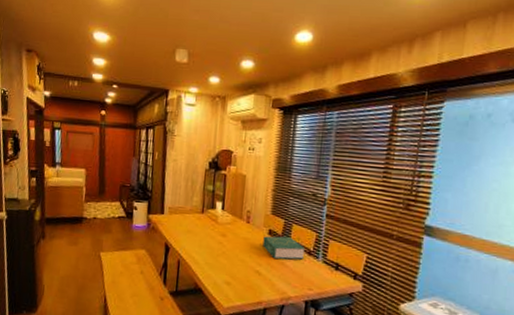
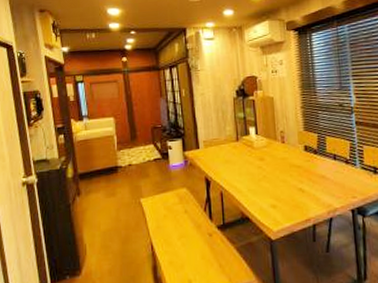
book: present [263,236,304,260] -> none [300,150,342,174]

